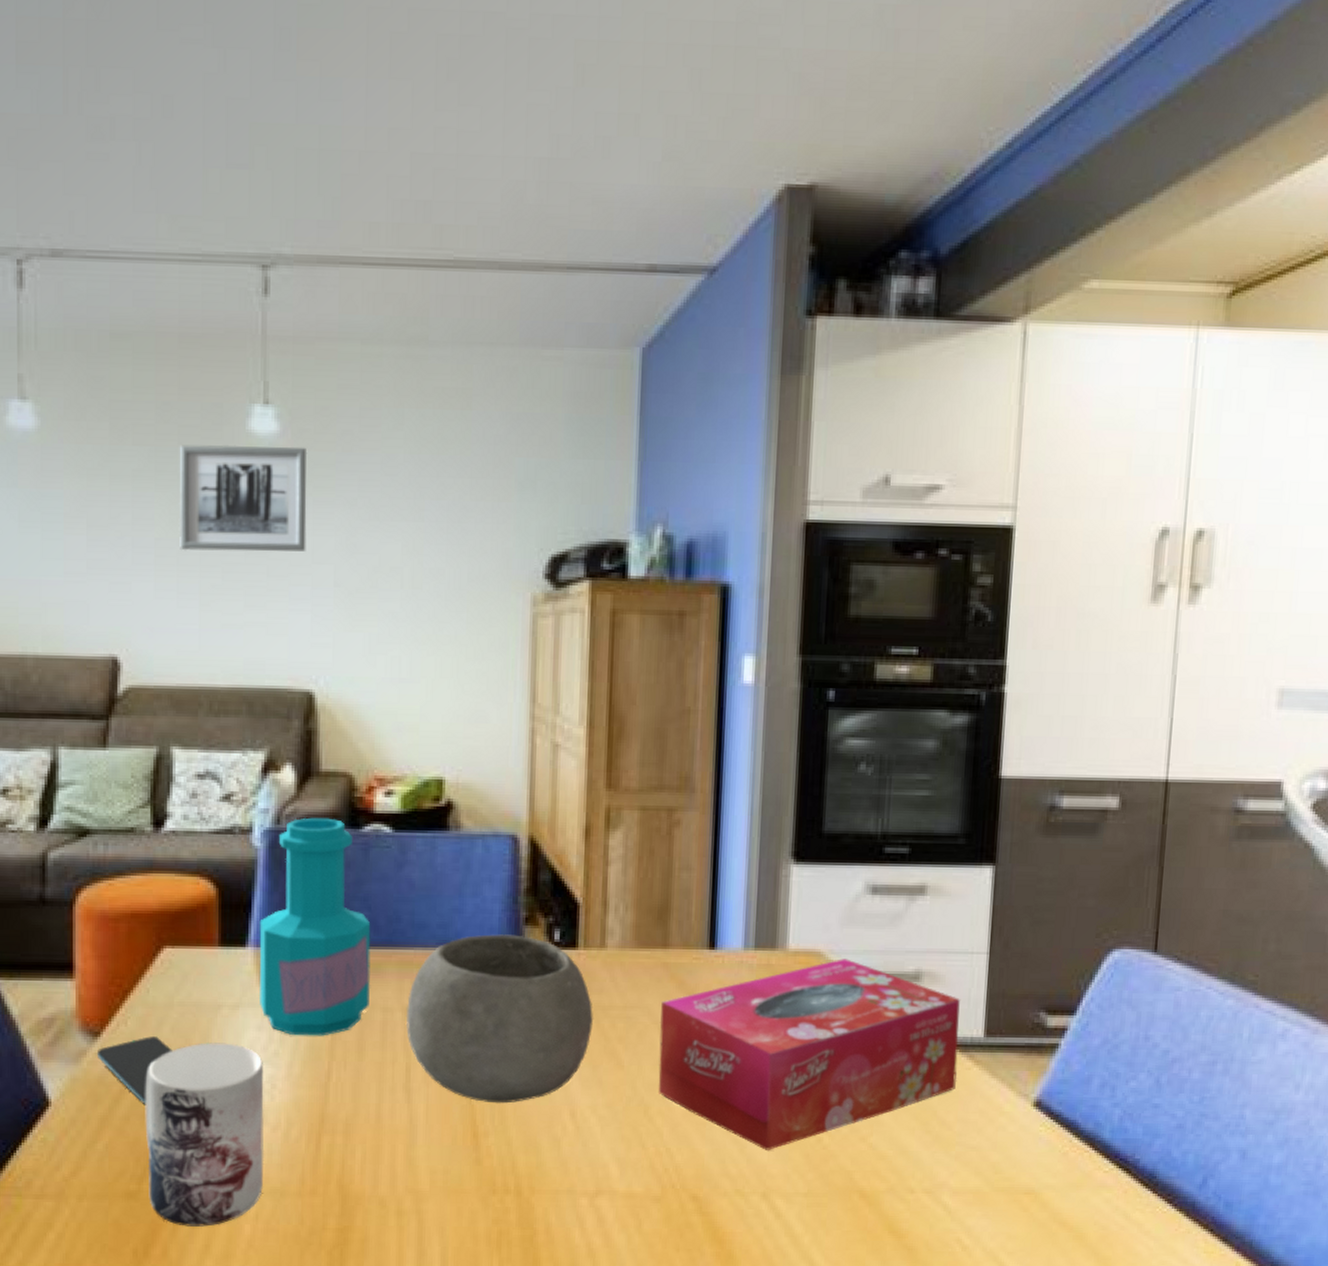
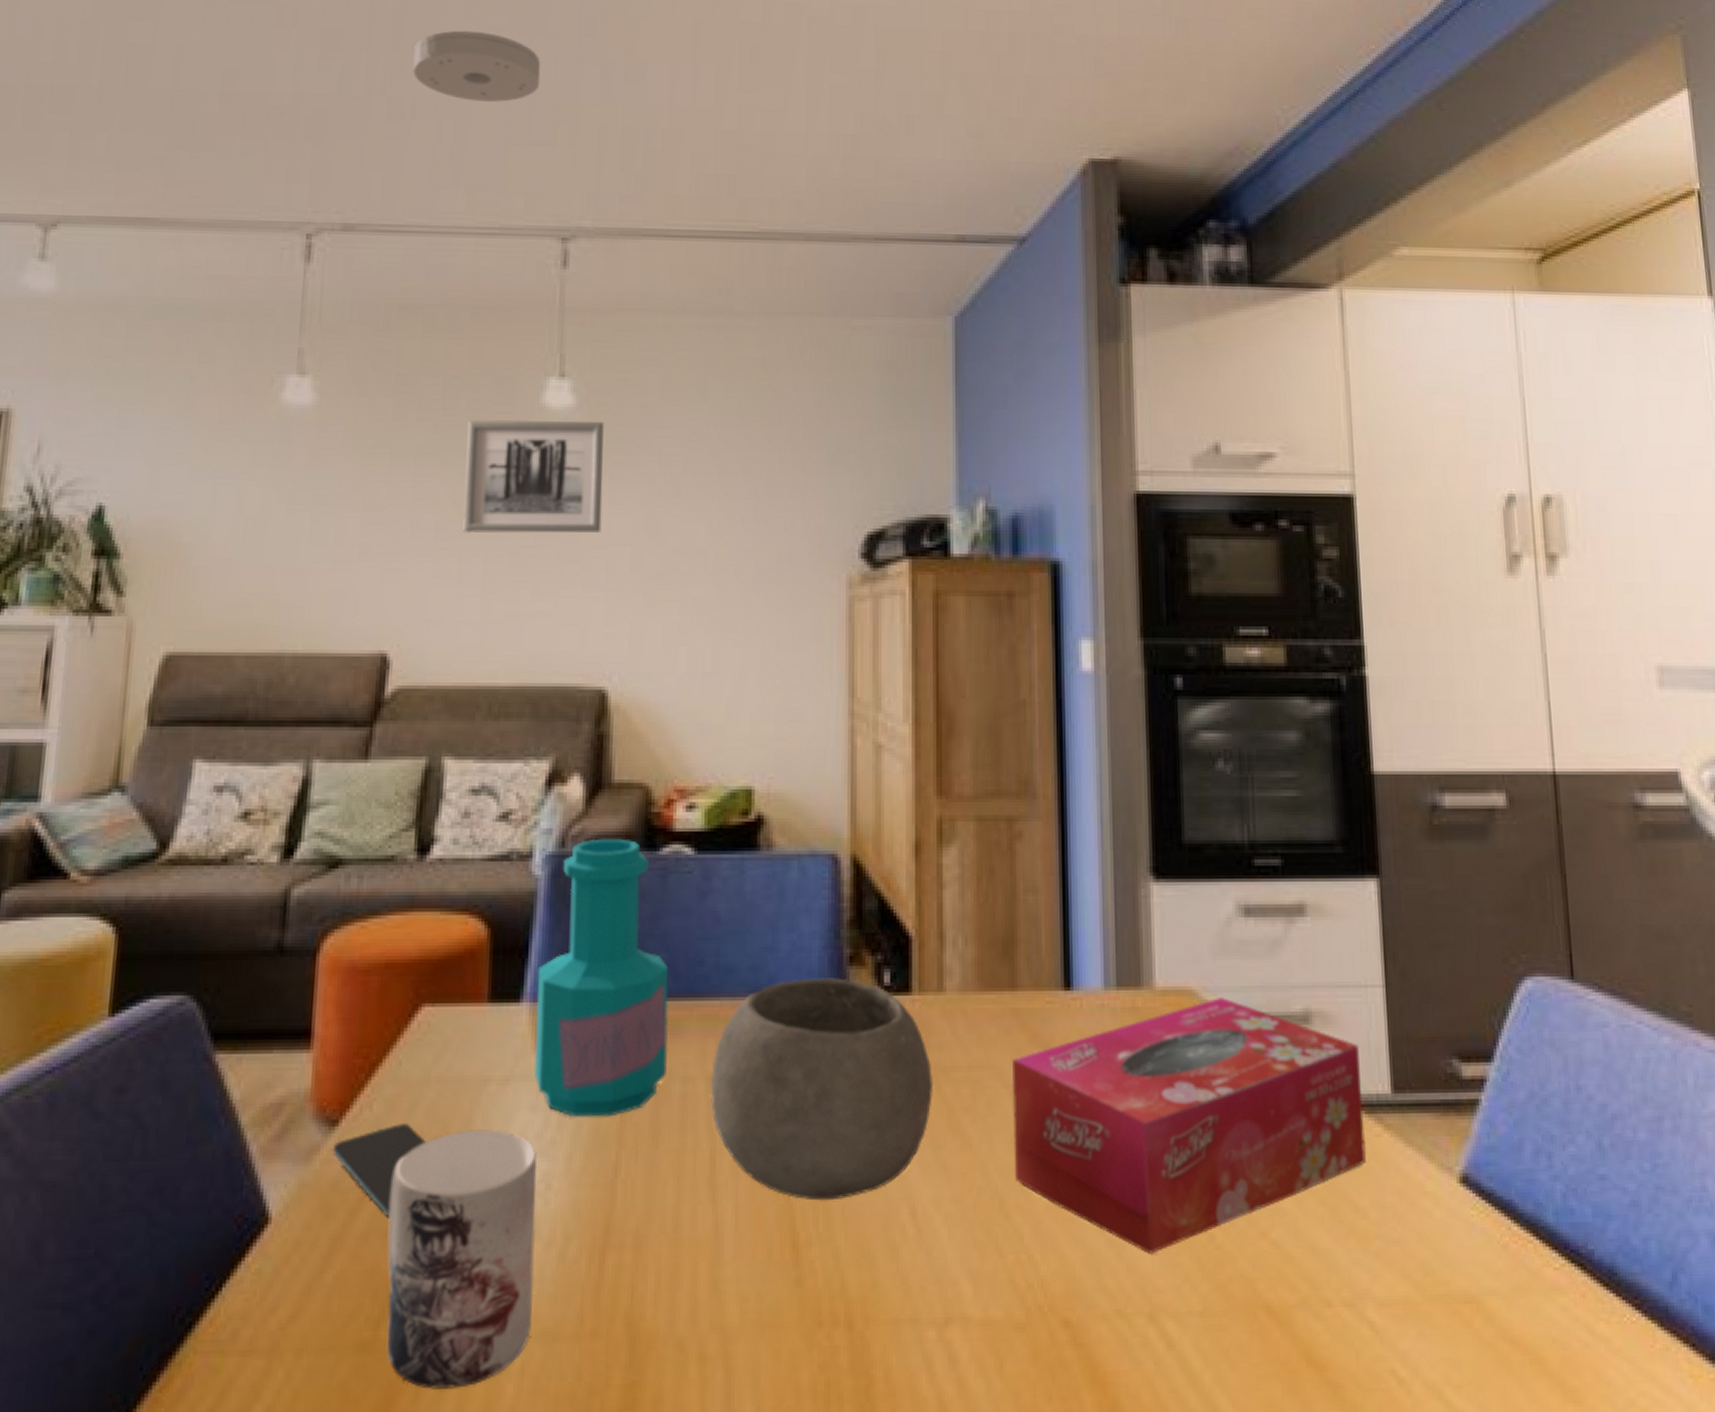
smoke detector: none [108,43,236,122] -> present [413,30,541,102]

